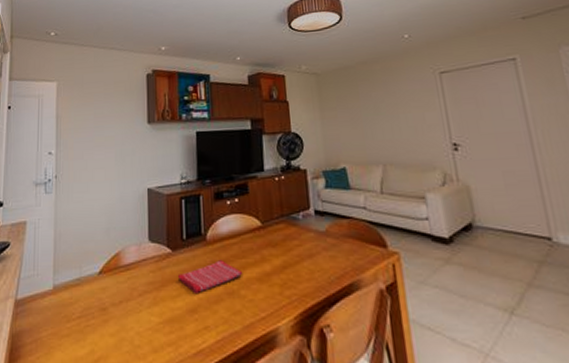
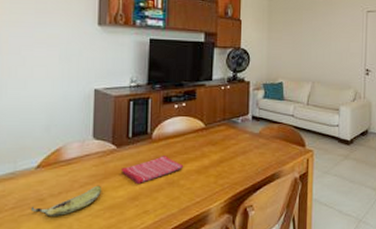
fruit: none [94,294,161,328] -> present [30,185,102,217]

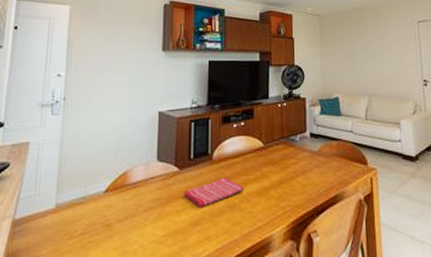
fruit: present [30,185,102,217] -> none [98,209,166,243]

